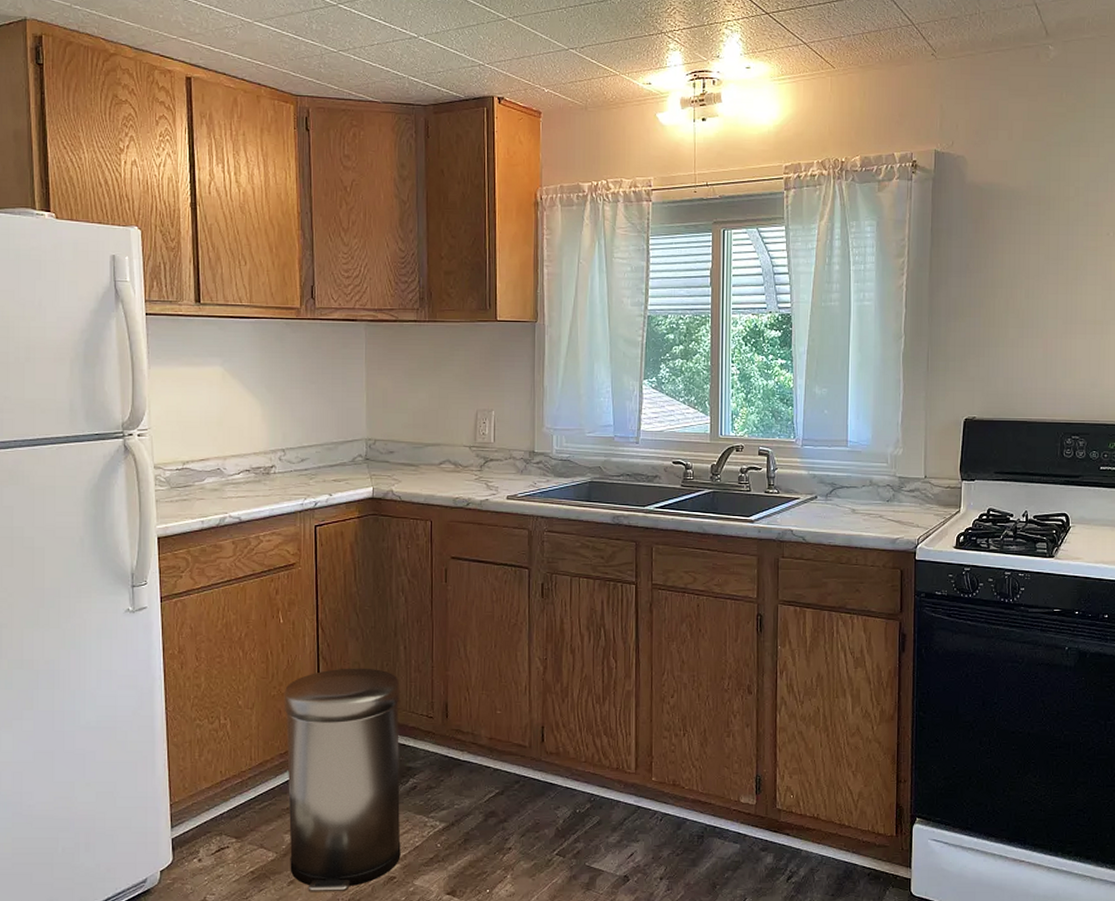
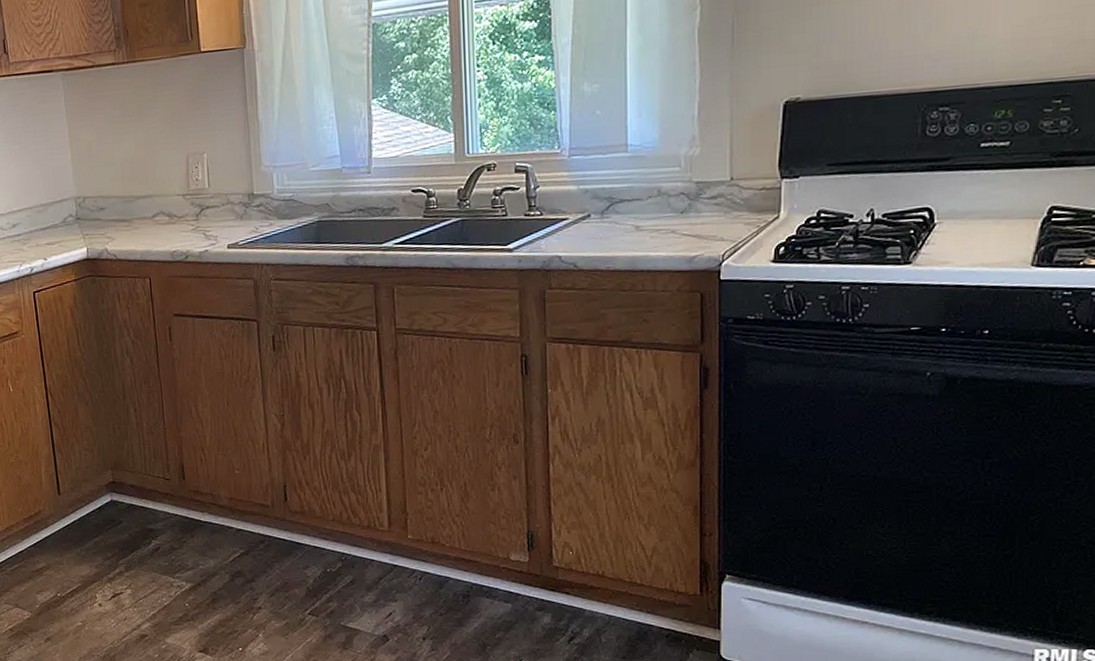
pedal bin: present [284,668,401,892] -> none [21,432,150,649]

